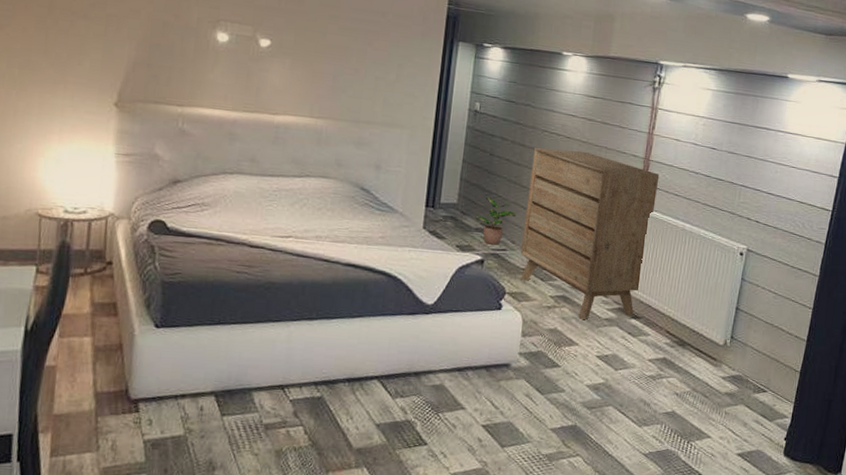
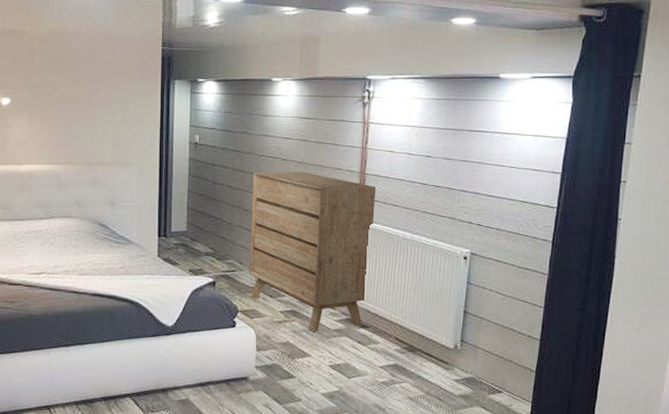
potted plant: present [475,196,517,245] -> none [204,222,242,267]

